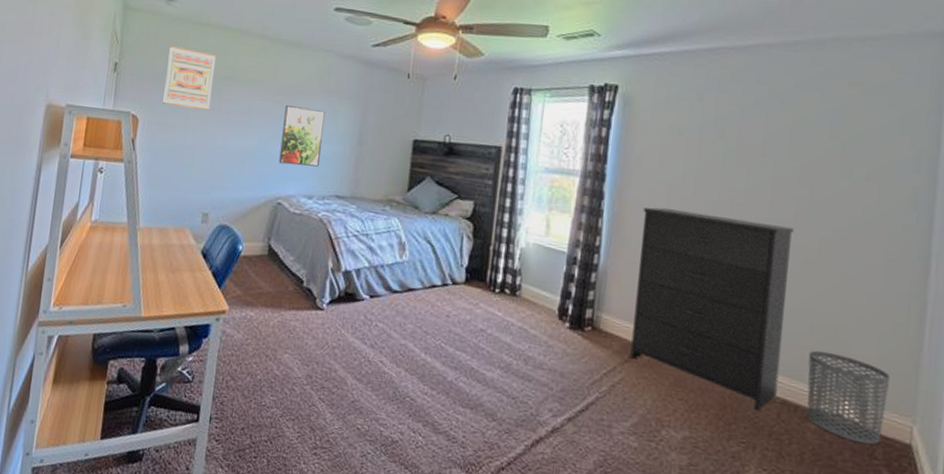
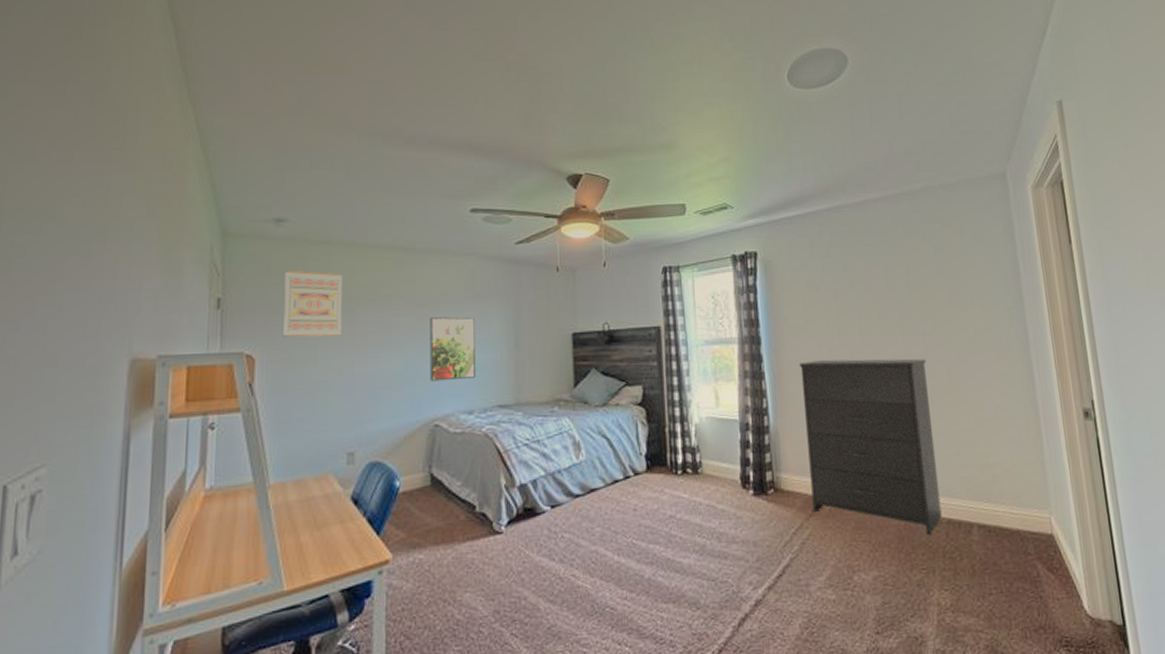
waste bin: present [807,350,890,445] -> none [960,465,1029,544]

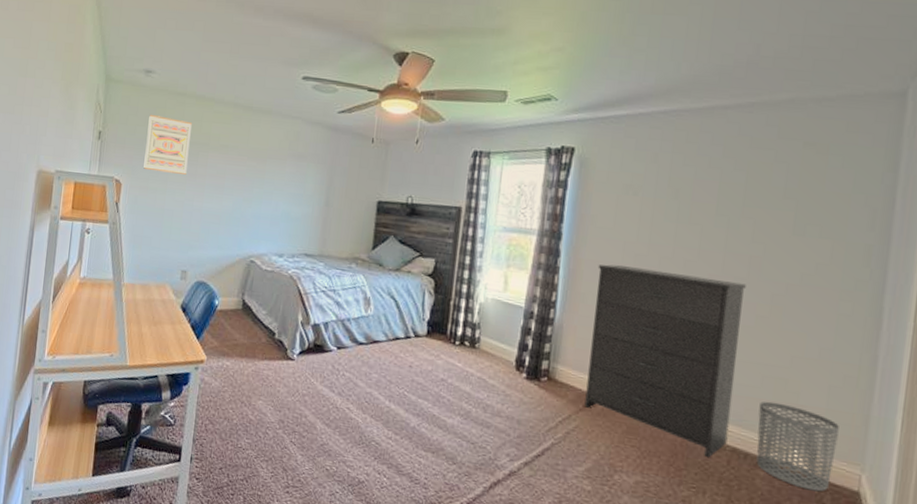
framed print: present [430,317,475,382] -> none [251,169,294,227]
waste bin: none [960,465,1029,544] -> present [756,401,839,492]

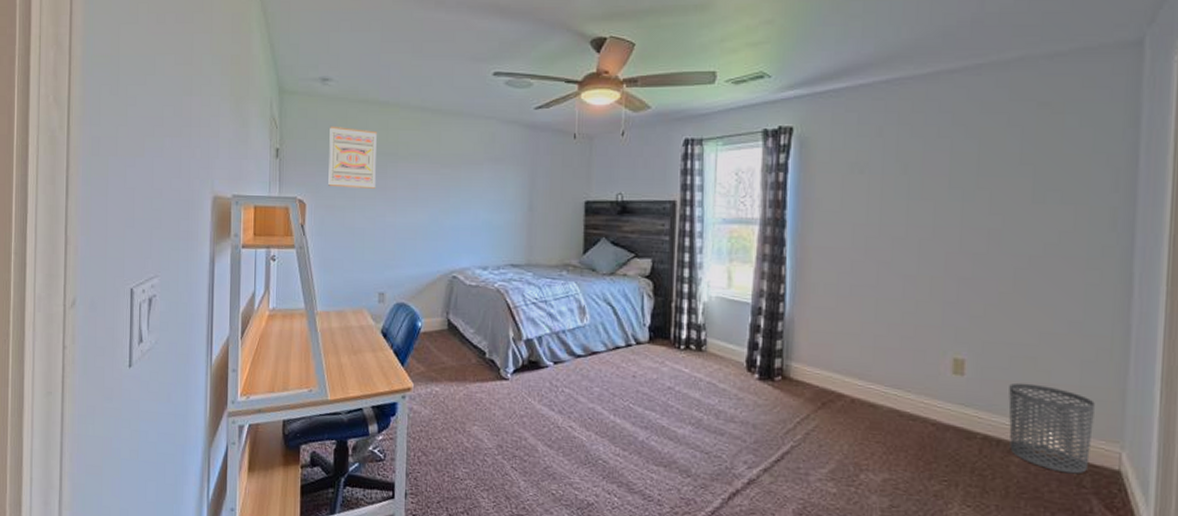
dresser: present [584,264,746,458] -> none [823,250,986,448]

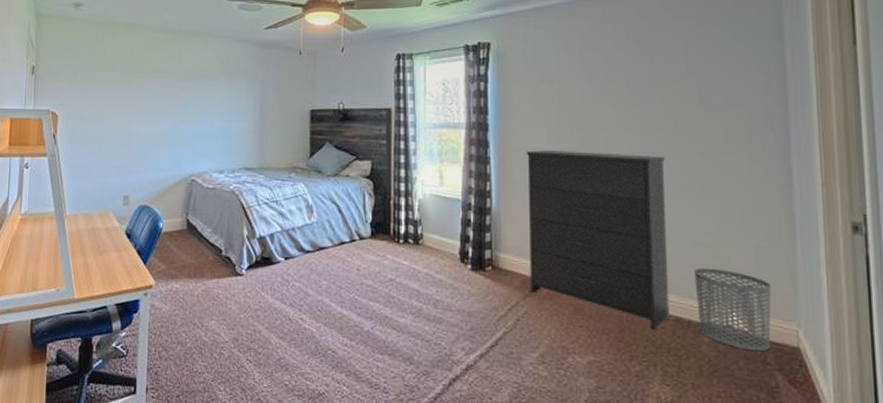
wall art: present [328,125,377,189] -> none [79,45,124,101]
dresser: none [823,250,986,448] -> present [526,150,670,330]

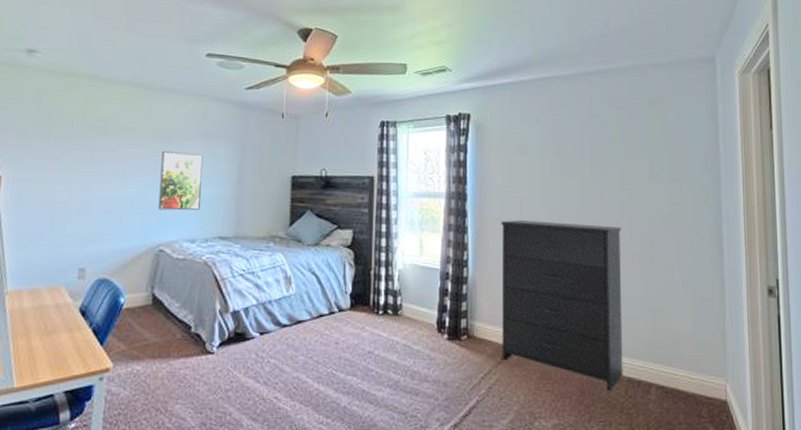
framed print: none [189,90,228,144] -> present [158,151,203,211]
waste bin: present [694,267,771,352] -> none [644,330,706,406]

